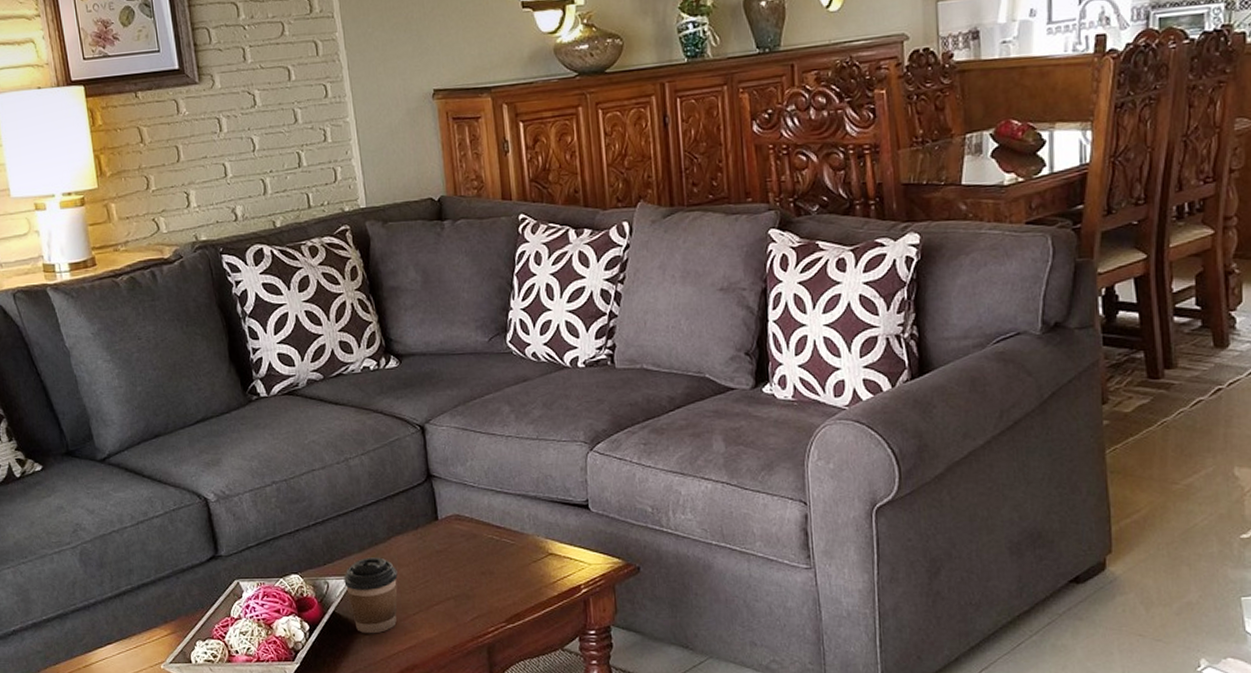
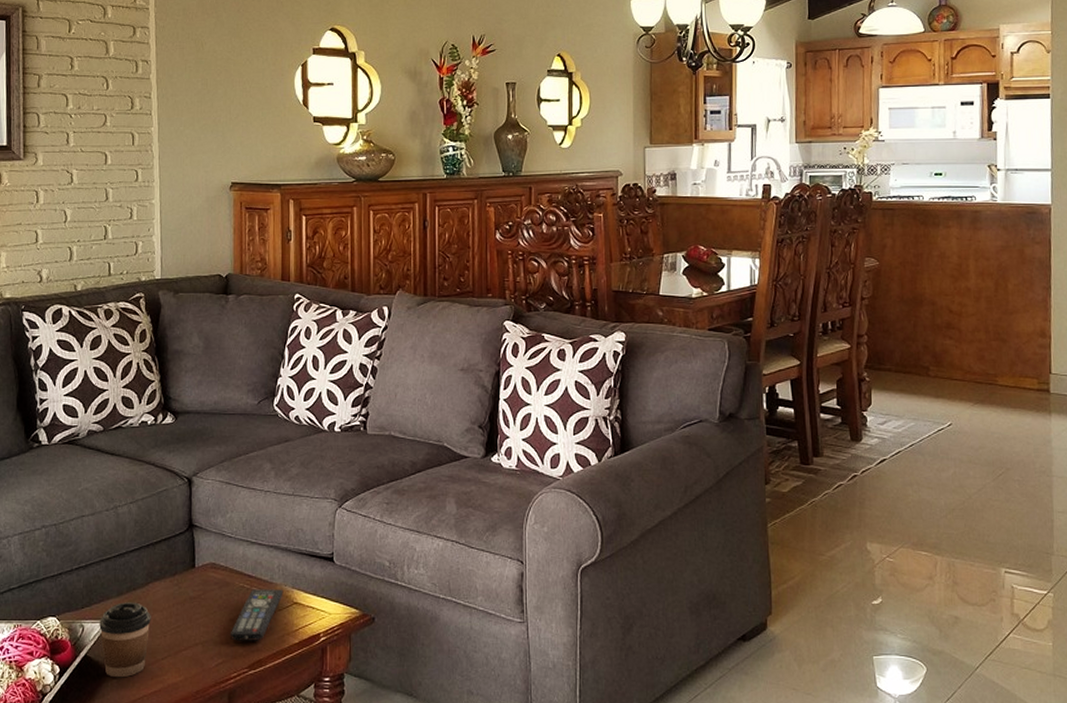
remote control: none [482,540,537,595] -> present [230,589,284,641]

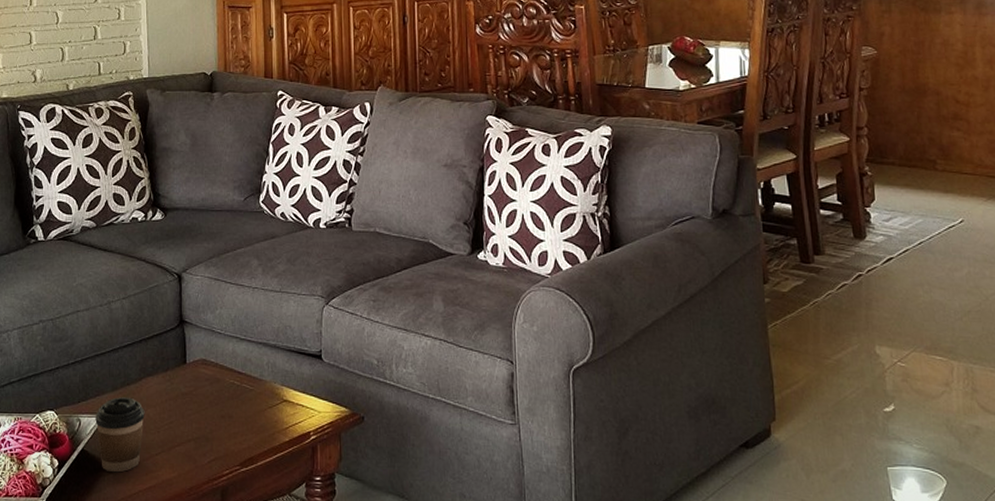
remote control: present [230,589,284,641] -> none [221,386,273,438]

